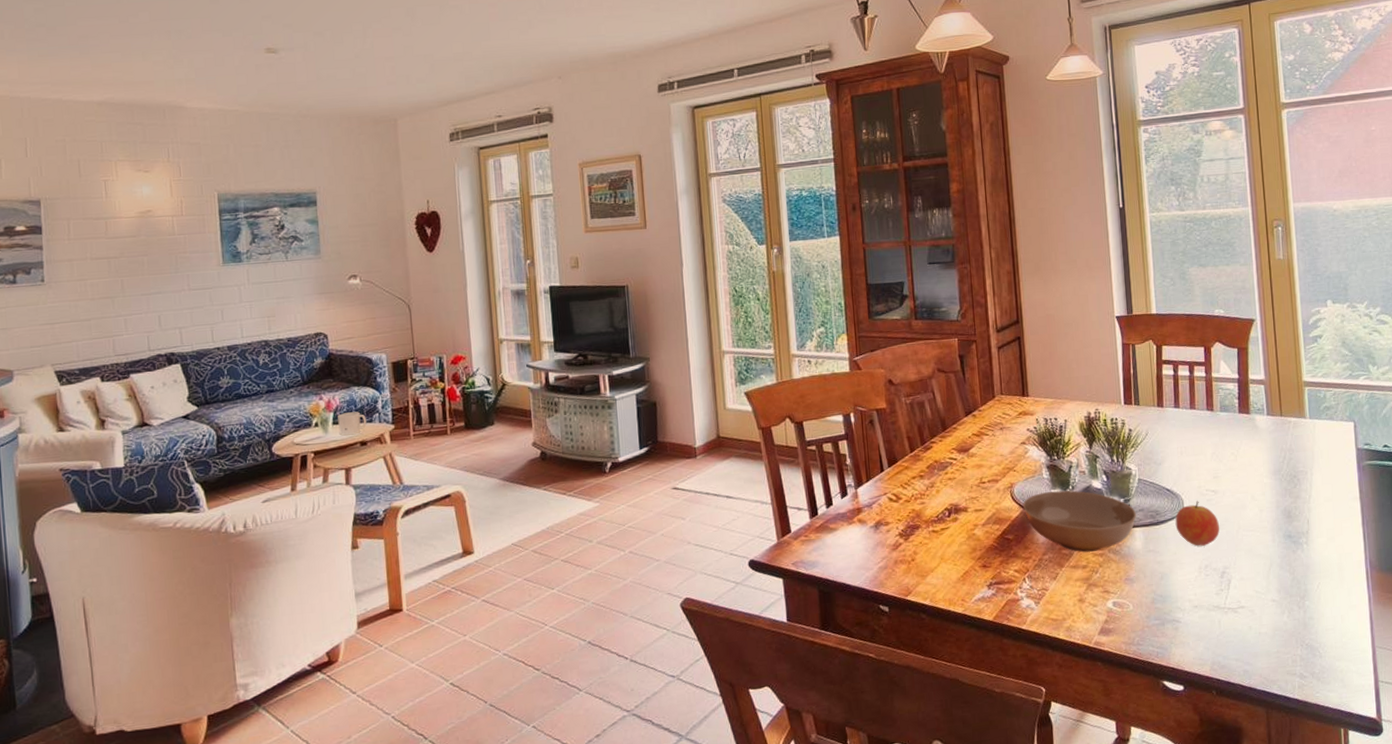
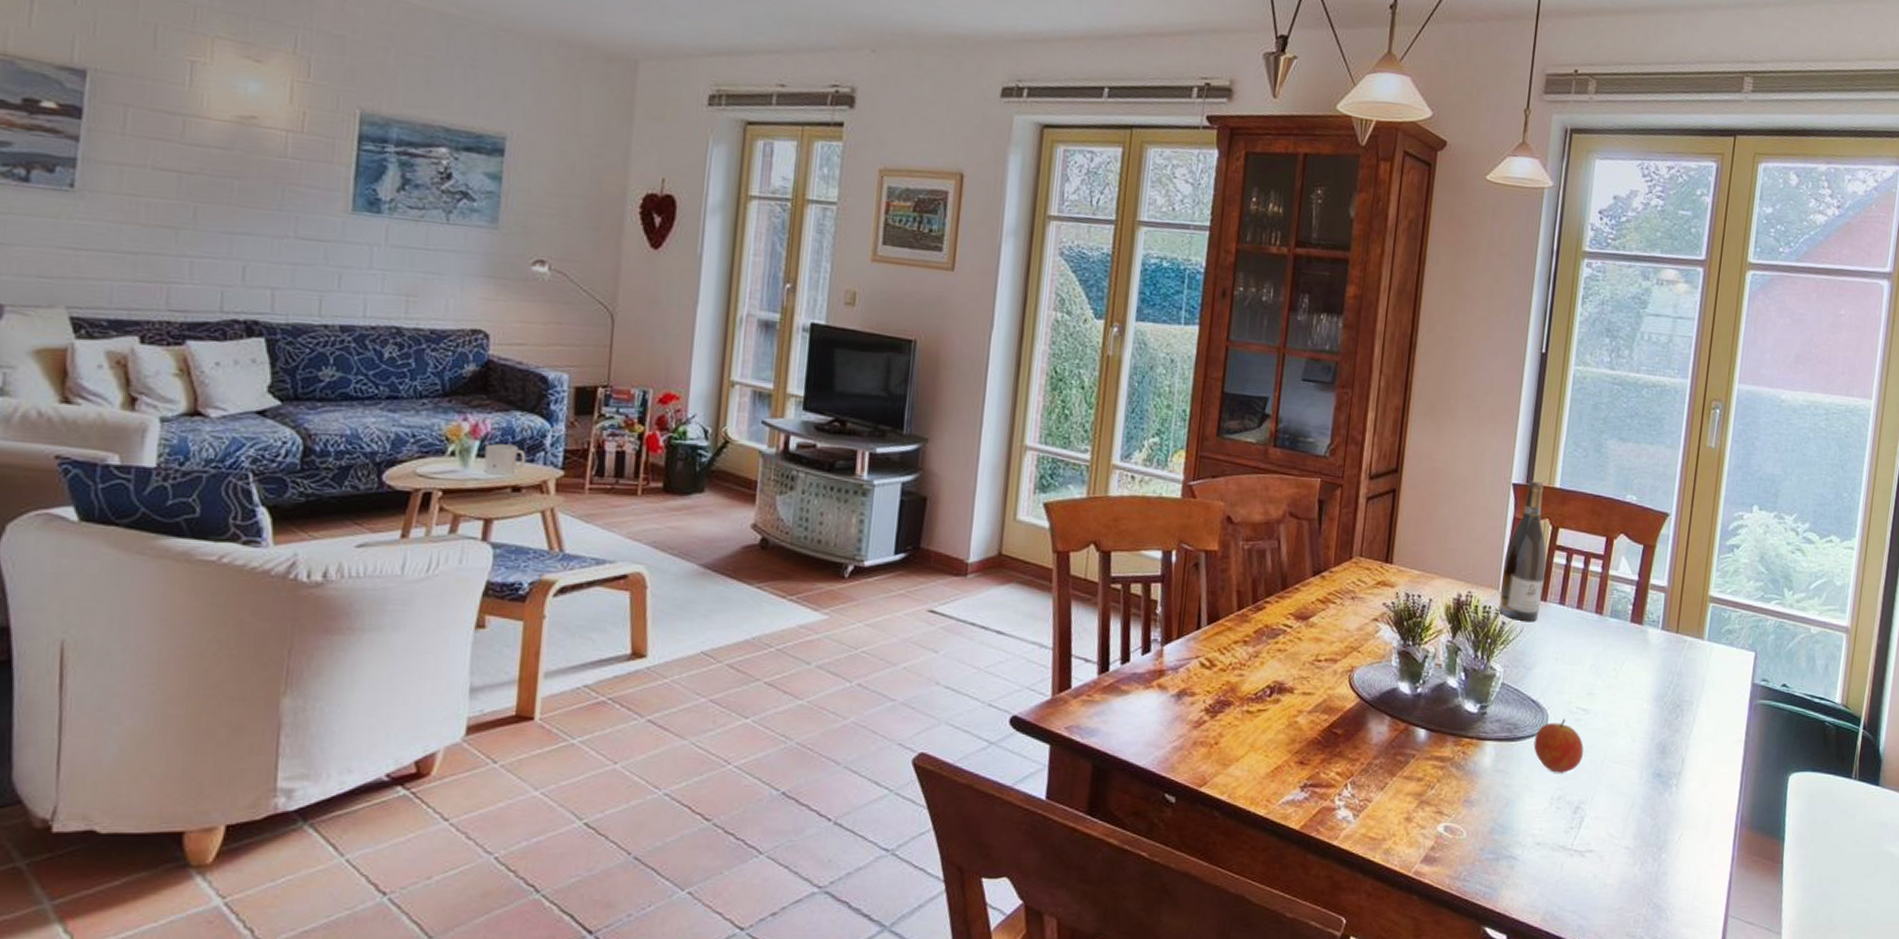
bowl: present [1023,490,1137,552] -> none [1361,683,1492,762]
wine bottle: none [1121,311,1159,426] -> present [1499,481,1547,621]

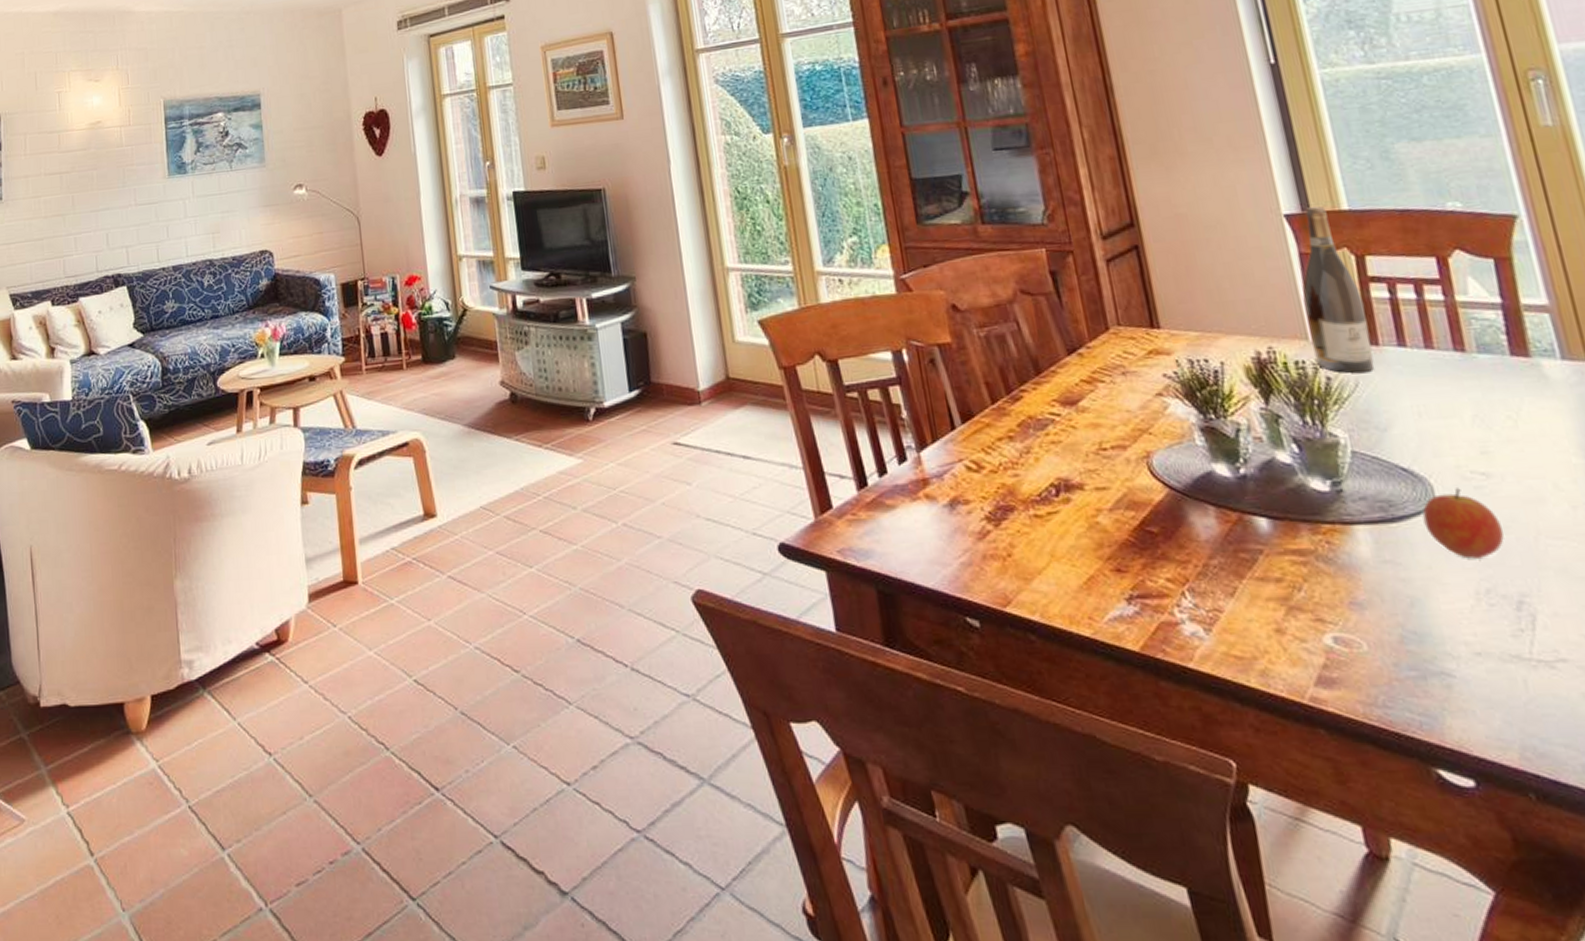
mug: present [483,443,526,477] -> none [284,341,316,370]

